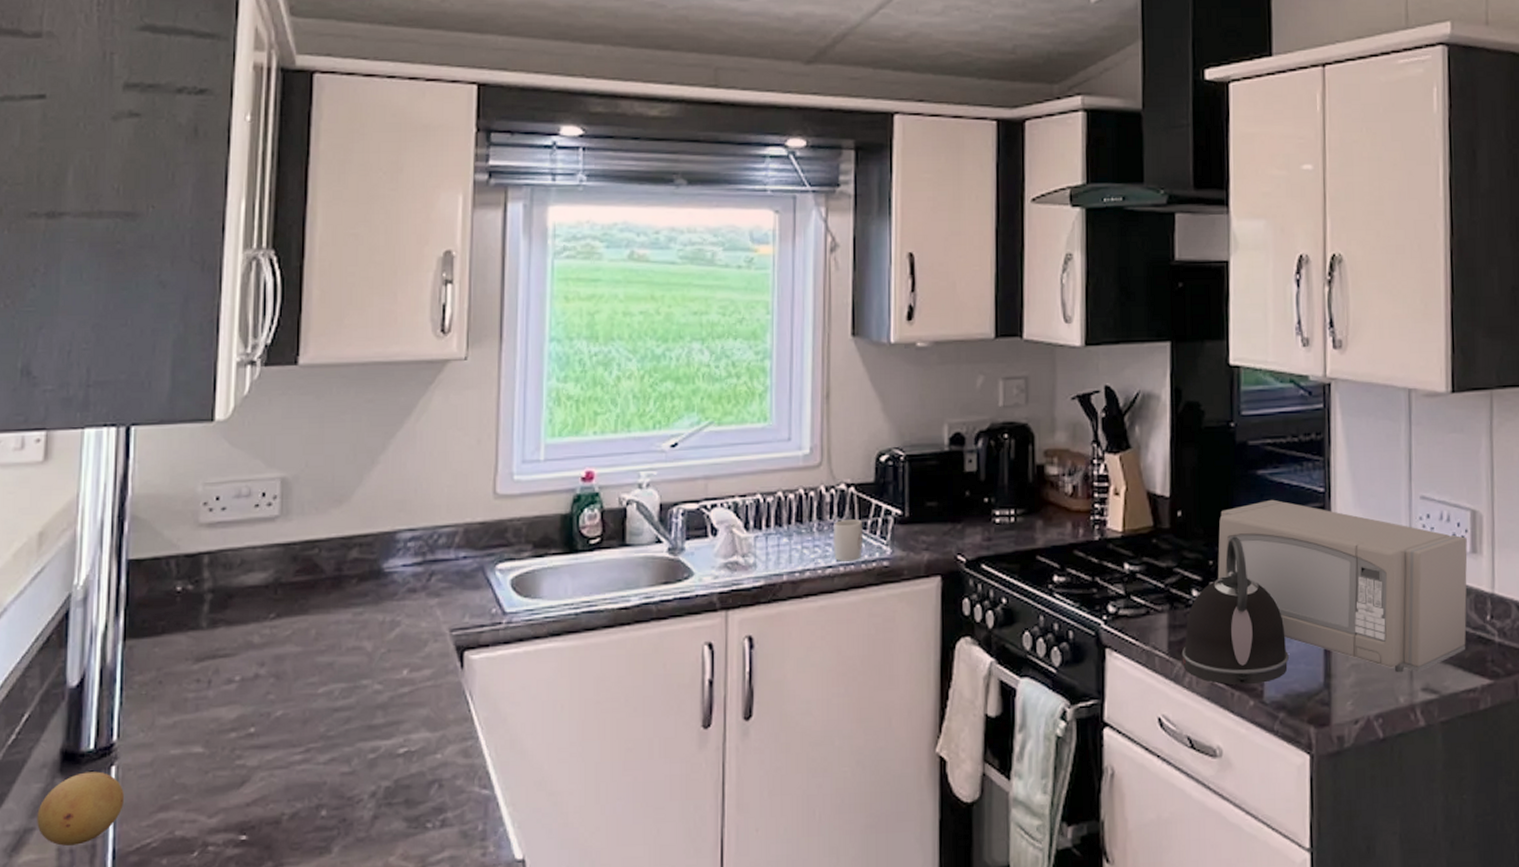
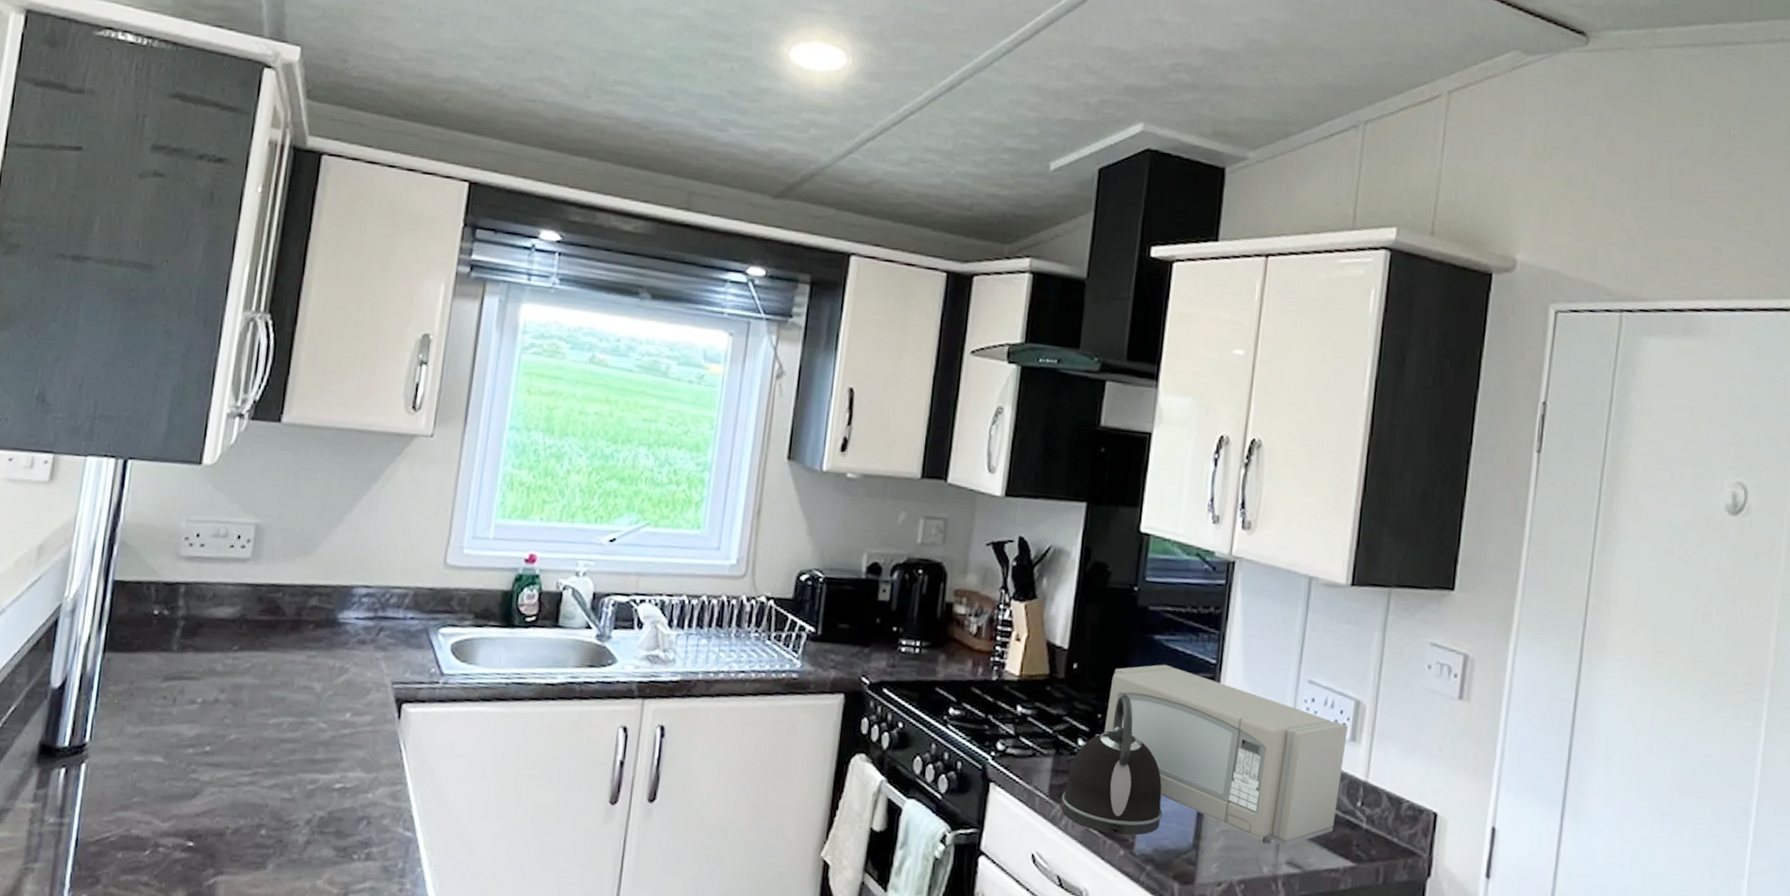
fruit: present [37,771,124,846] -> none [13,765,91,830]
mug: present [833,519,864,562] -> none [747,630,778,669]

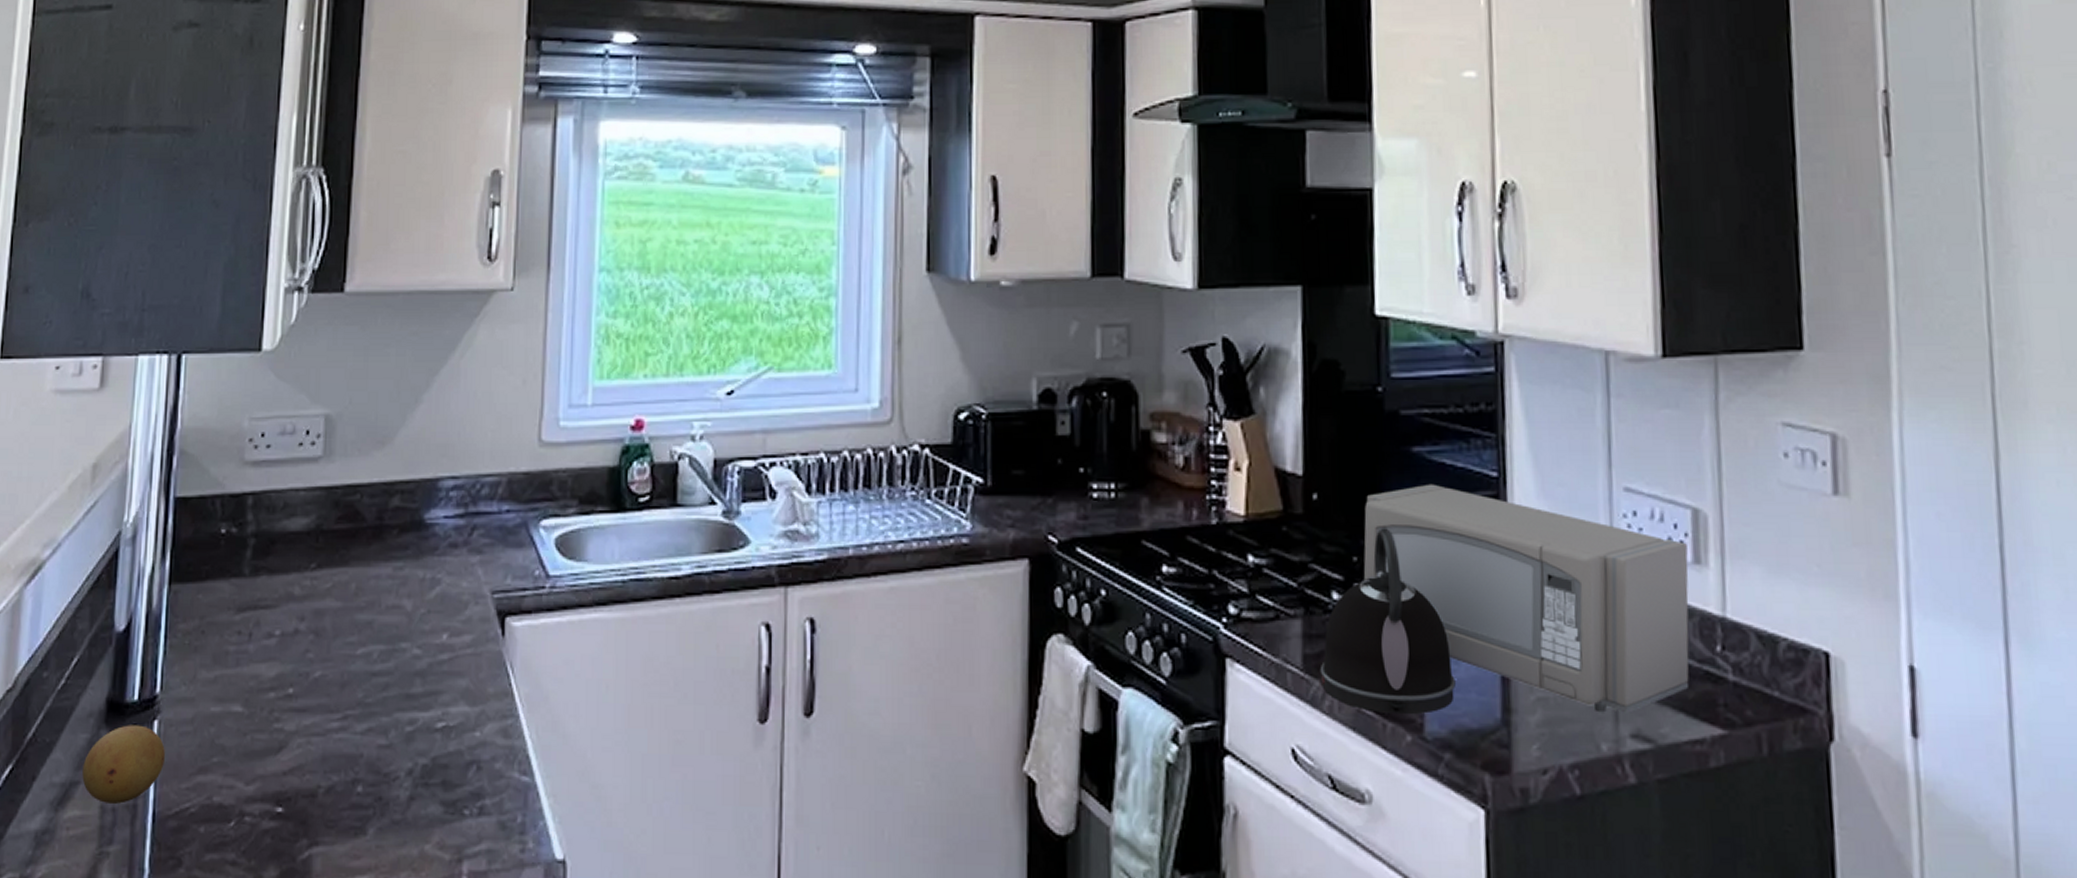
fruit: none [13,765,91,830] -> present [82,725,165,804]

